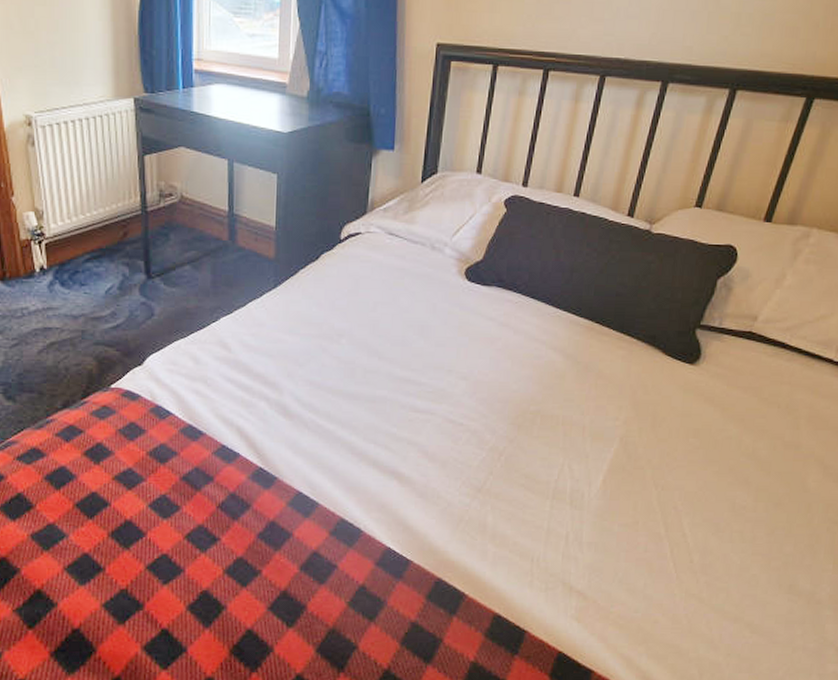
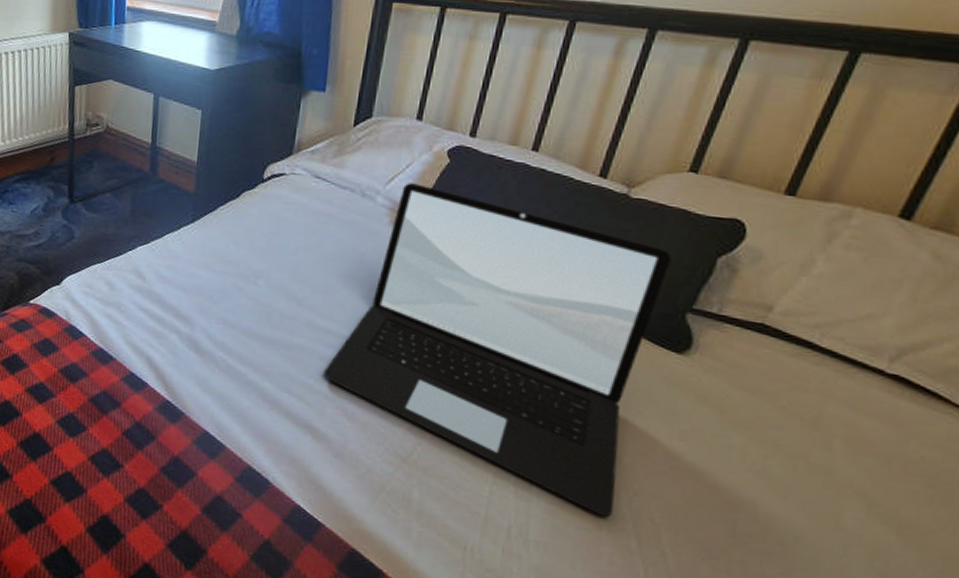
laptop: none [405,233,684,511] -> present [323,183,672,517]

